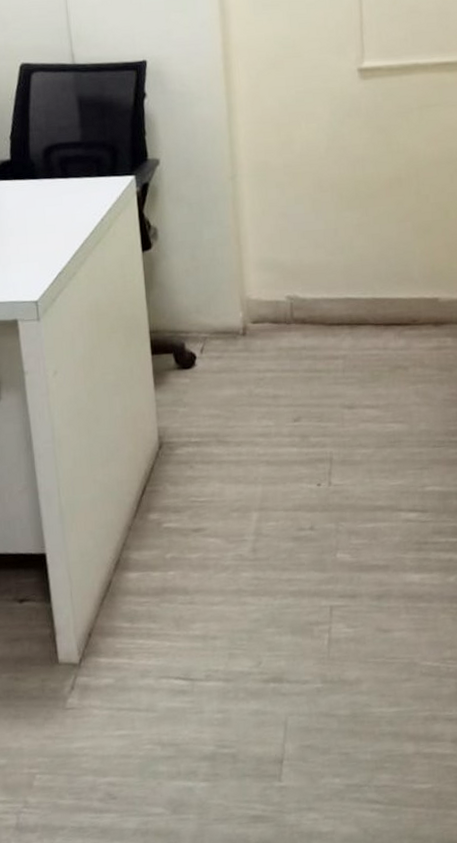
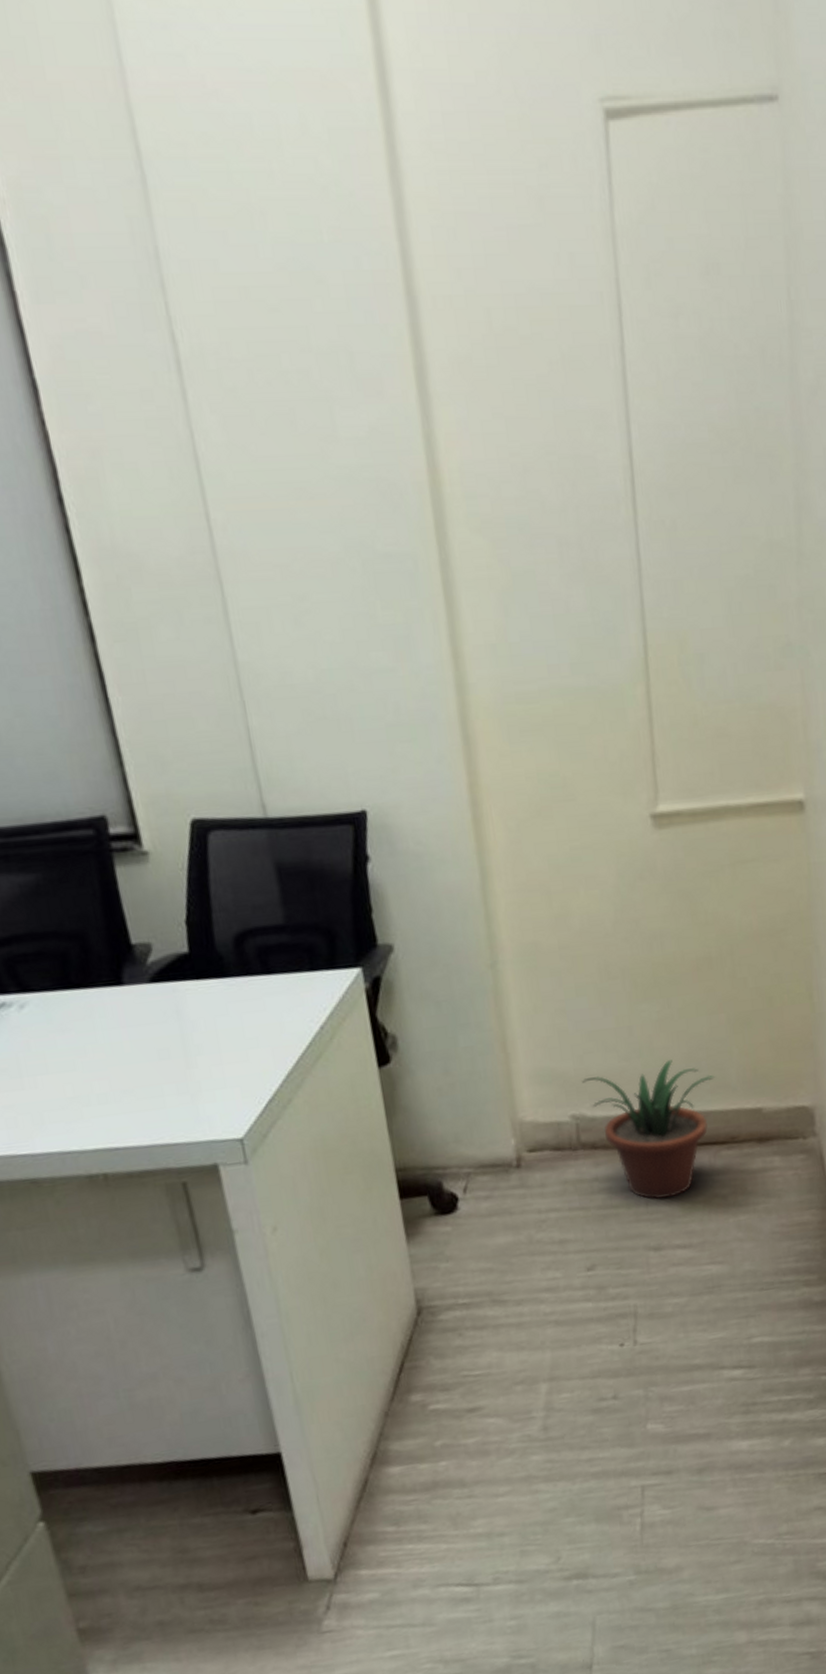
potted plant: none [297,256,402,367] -> present [582,1060,716,1200]

